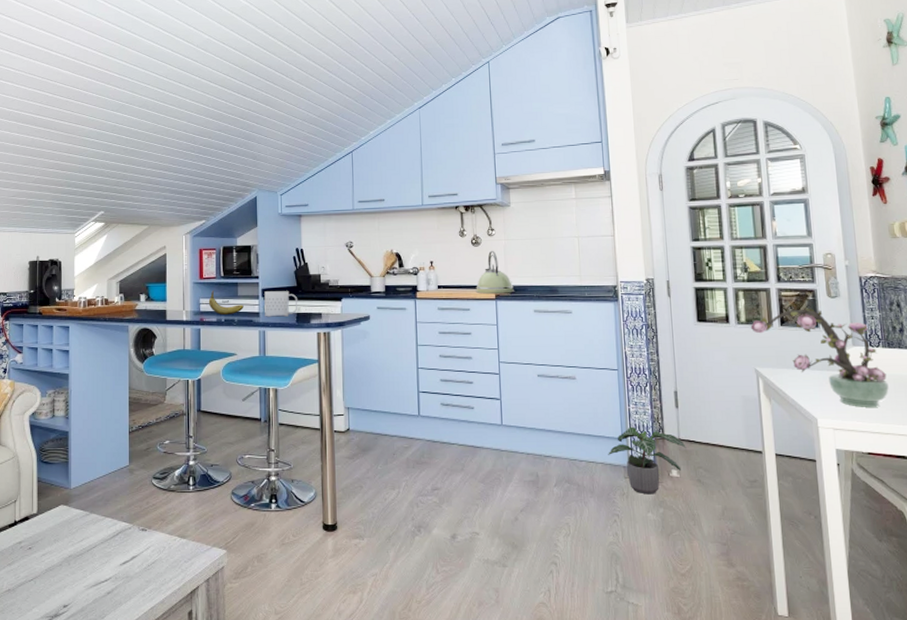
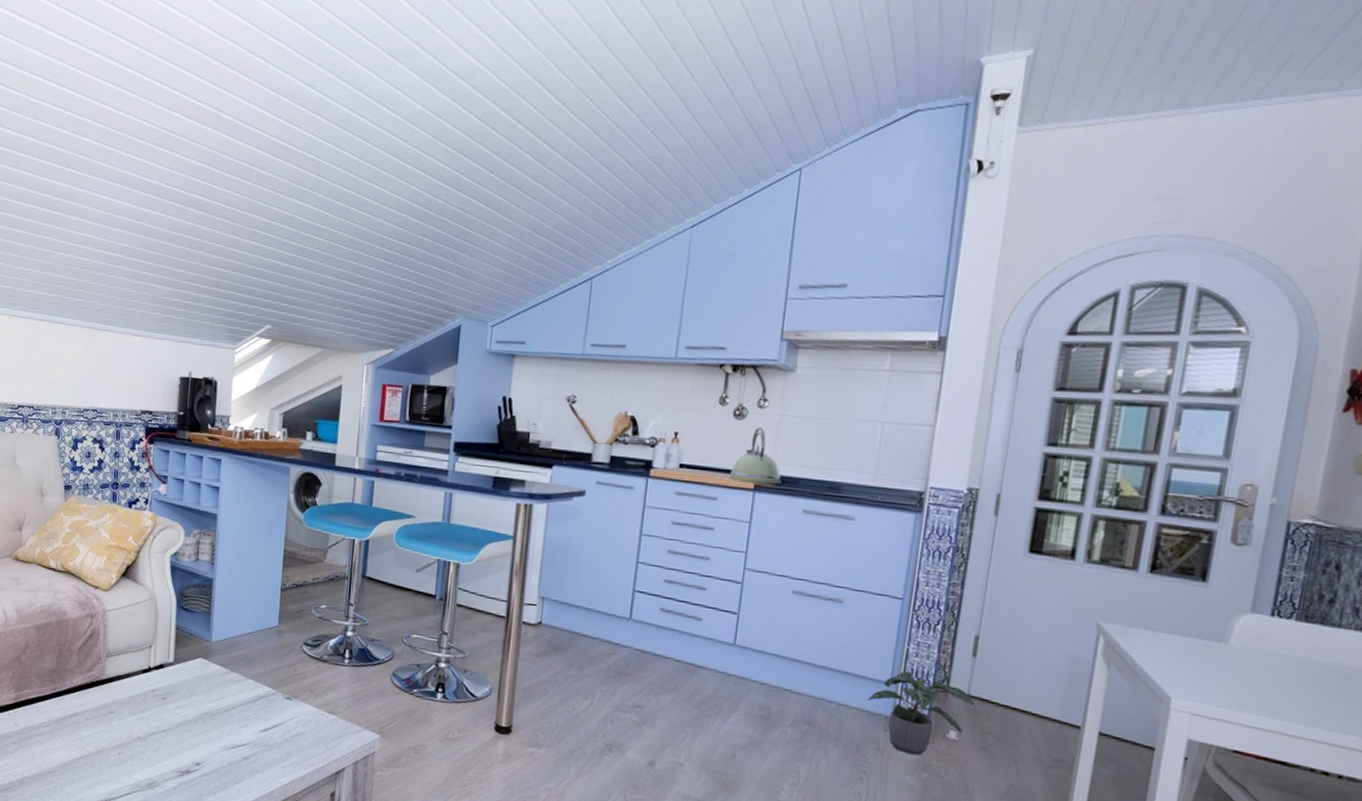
fruit: present [208,290,244,316] -> none [387,437,430,469]
mug: present [264,291,298,317] -> none [454,445,498,480]
flower arrangement: present [750,309,889,407] -> none [1103,553,1291,696]

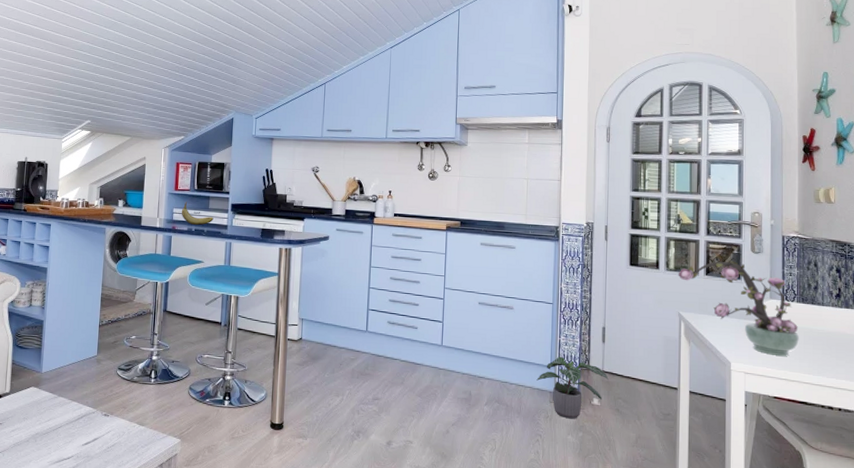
fruit: none [387,437,430,469] -> present [181,201,214,226]
kettle: present [729,426,781,485] -> none [429,185,464,226]
flower arrangement: none [1103,553,1291,696] -> present [678,261,799,356]

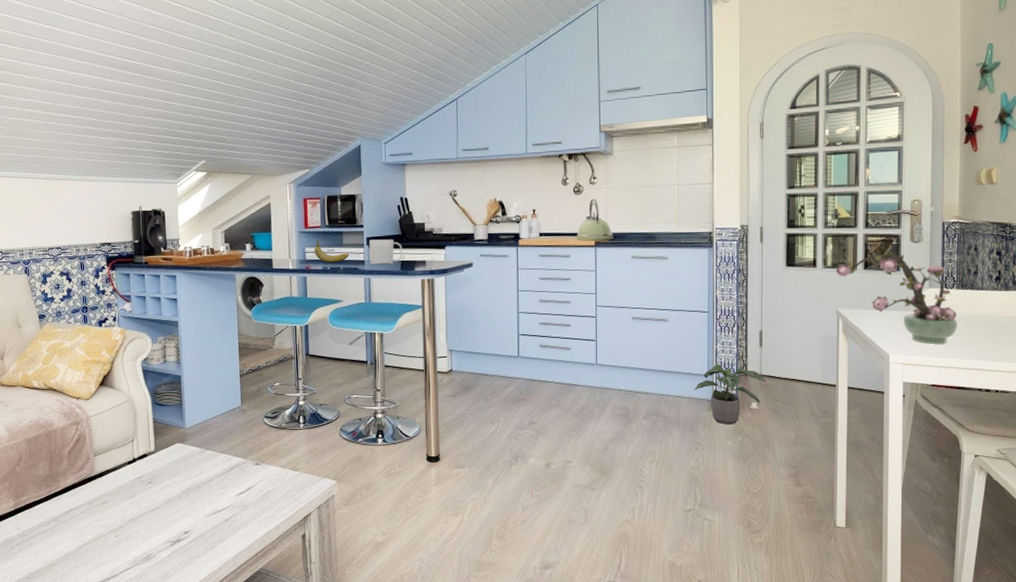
mug: none [232,206,264,231] -> present [369,239,403,265]
kettle: none [429,185,464,226] -> present [576,198,613,242]

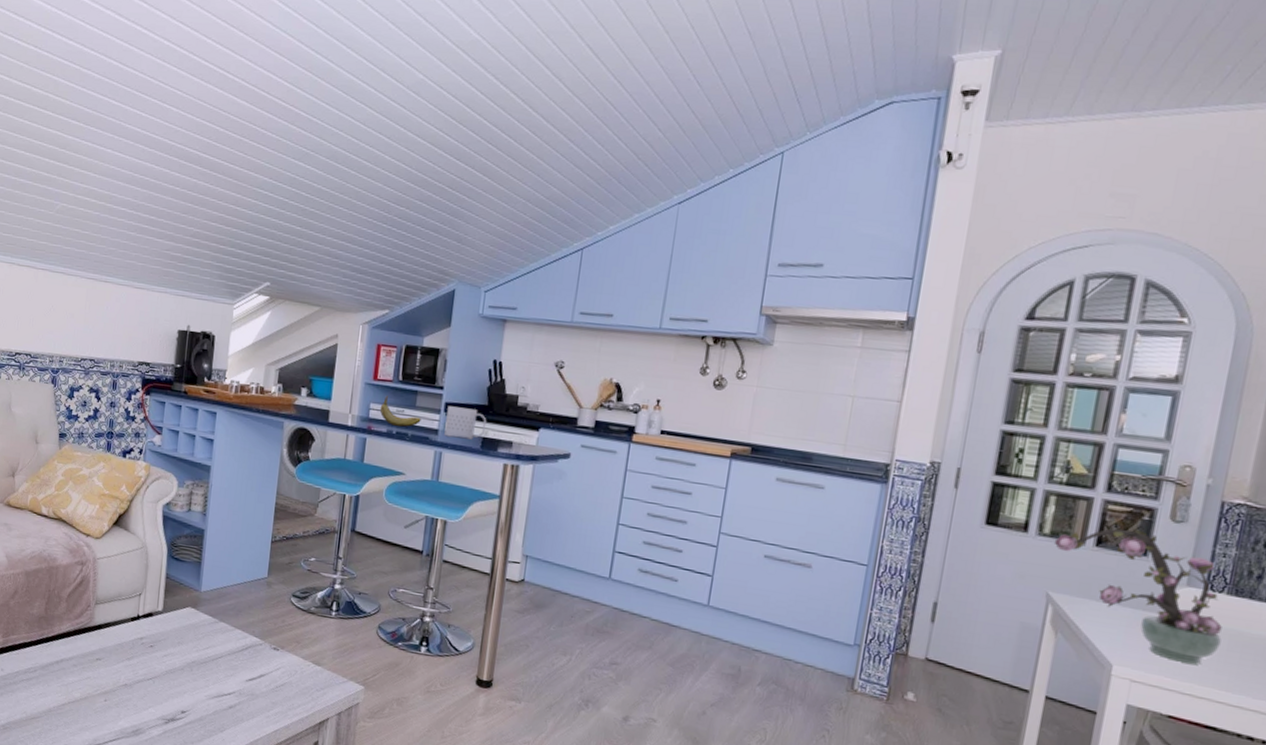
kettle: present [576,198,613,242] -> none [707,397,757,453]
potted plant: present [694,364,767,425] -> none [832,634,933,715]

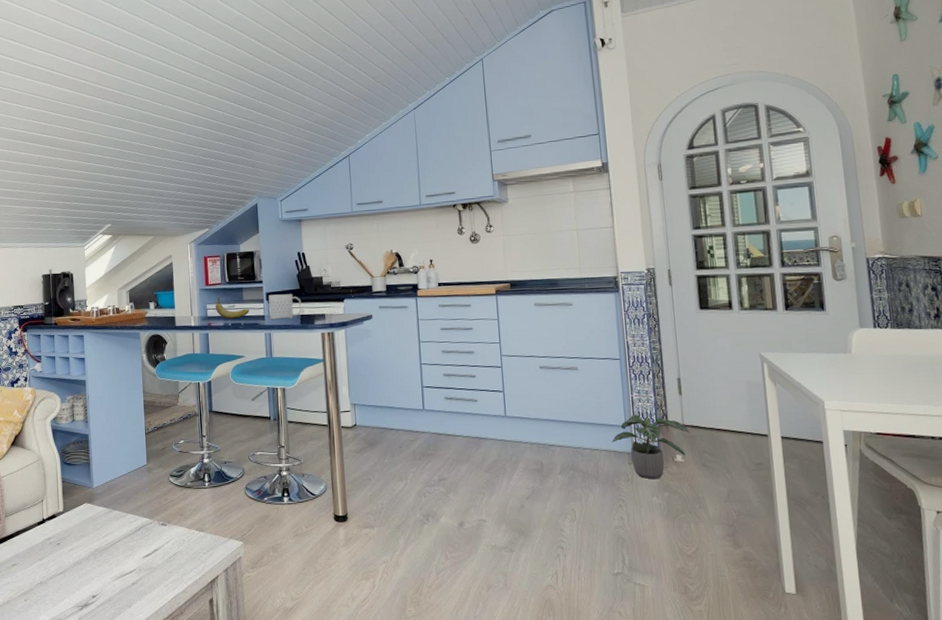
potted plant: none [832,634,933,715] -> present [612,414,691,480]
flower arrangement: present [1053,528,1222,665] -> none [754,292,898,388]

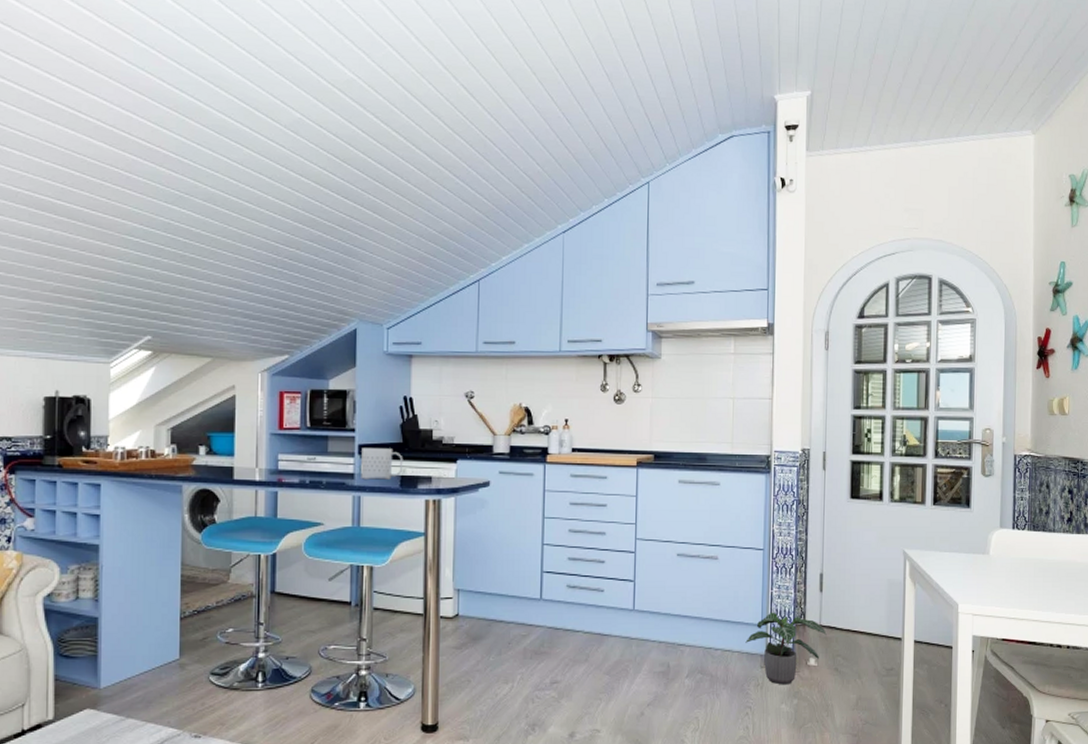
fruit: present [215,296,249,320] -> none [289,444,335,476]

